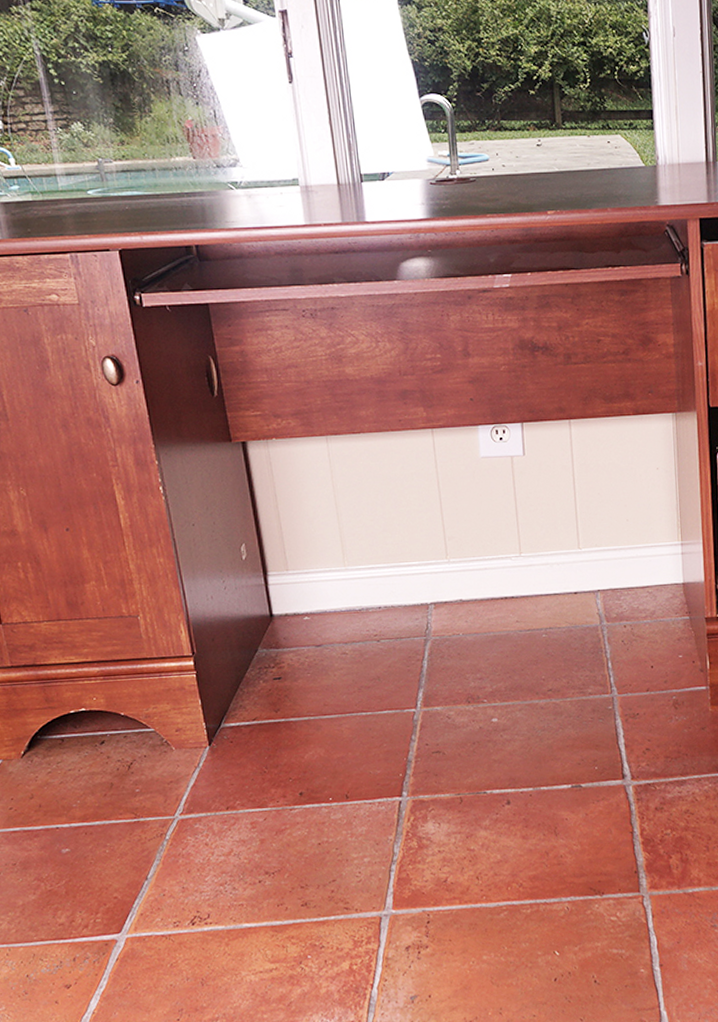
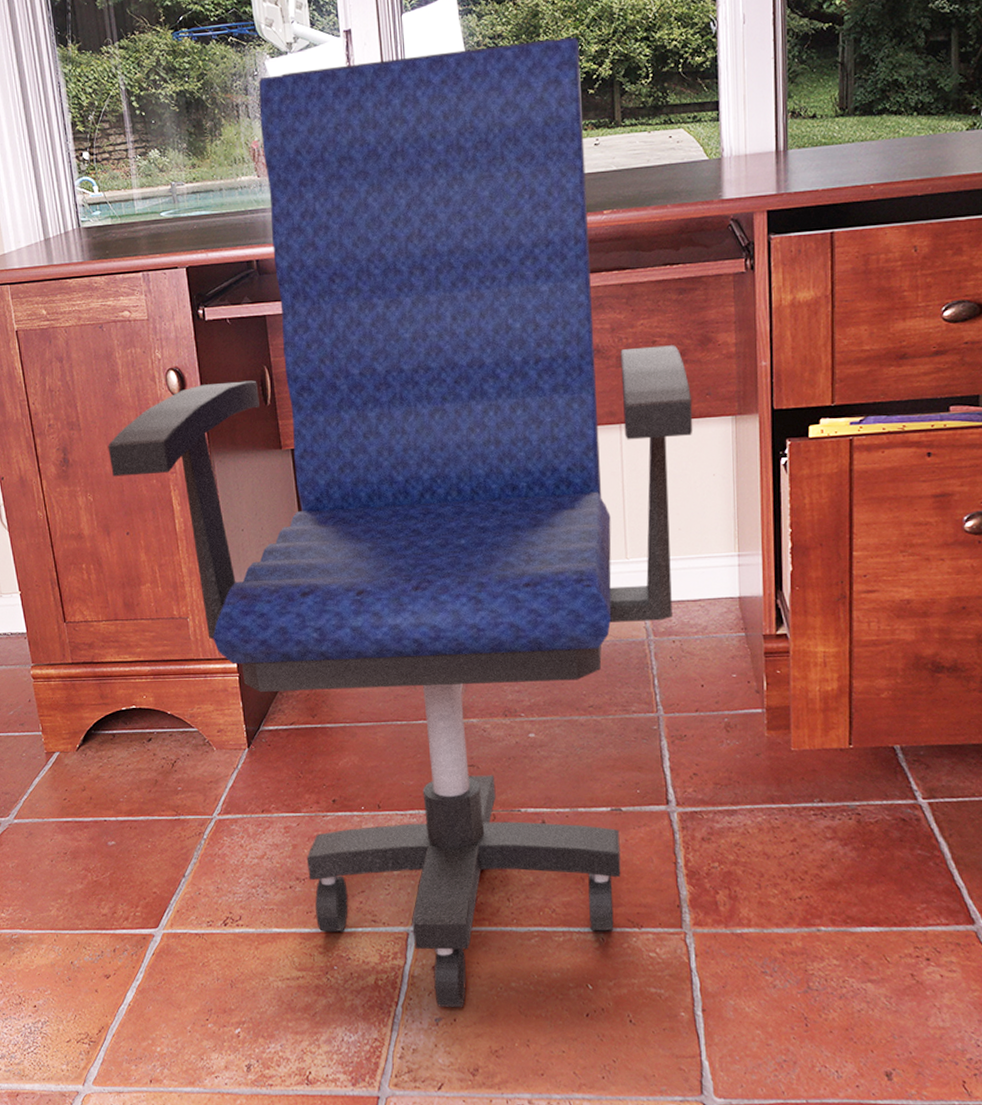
office chair: none [40,36,638,985] -> present [108,37,693,1008]

